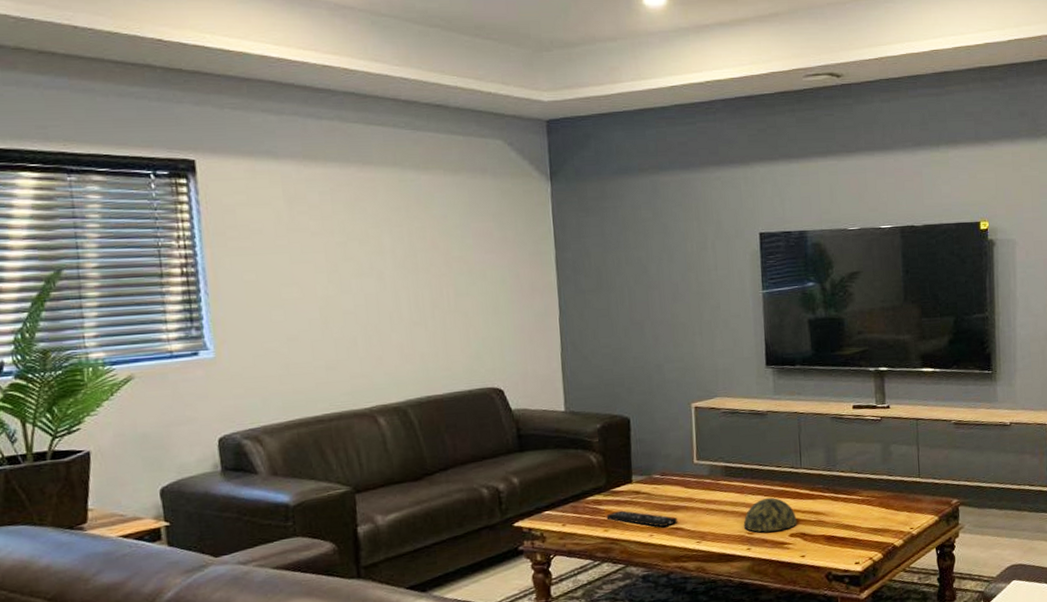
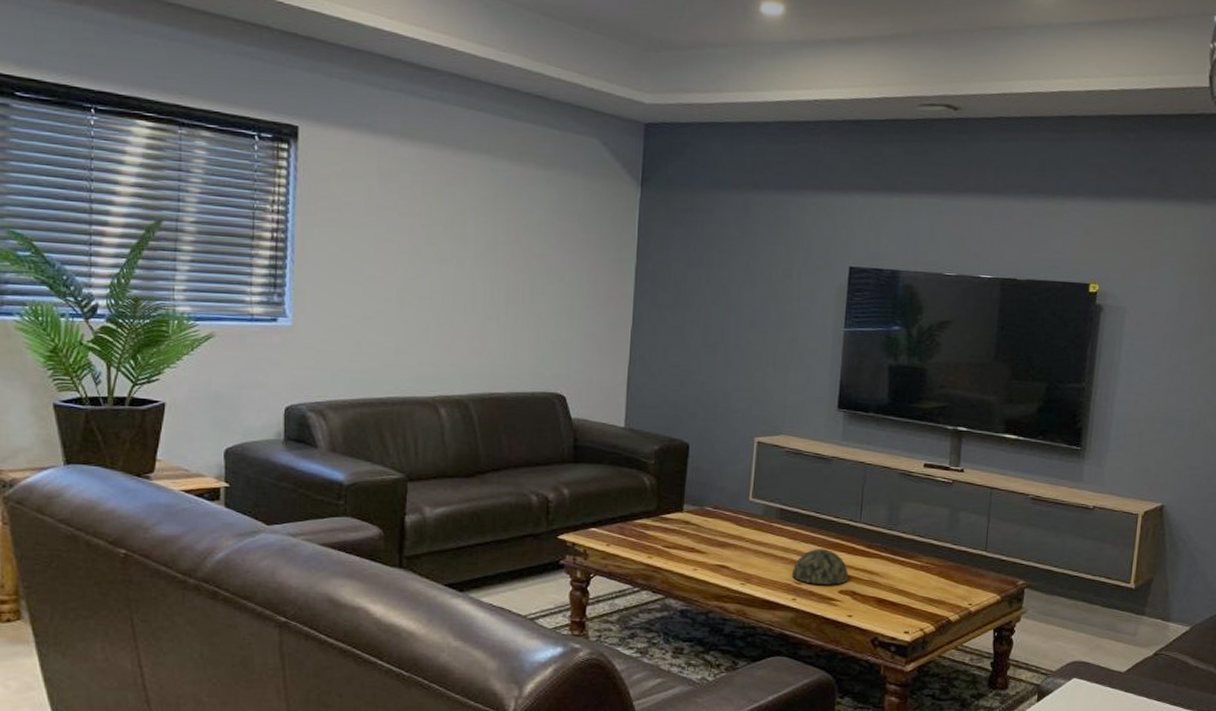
remote control: present [606,510,678,528] -> none [652,539,725,563]

